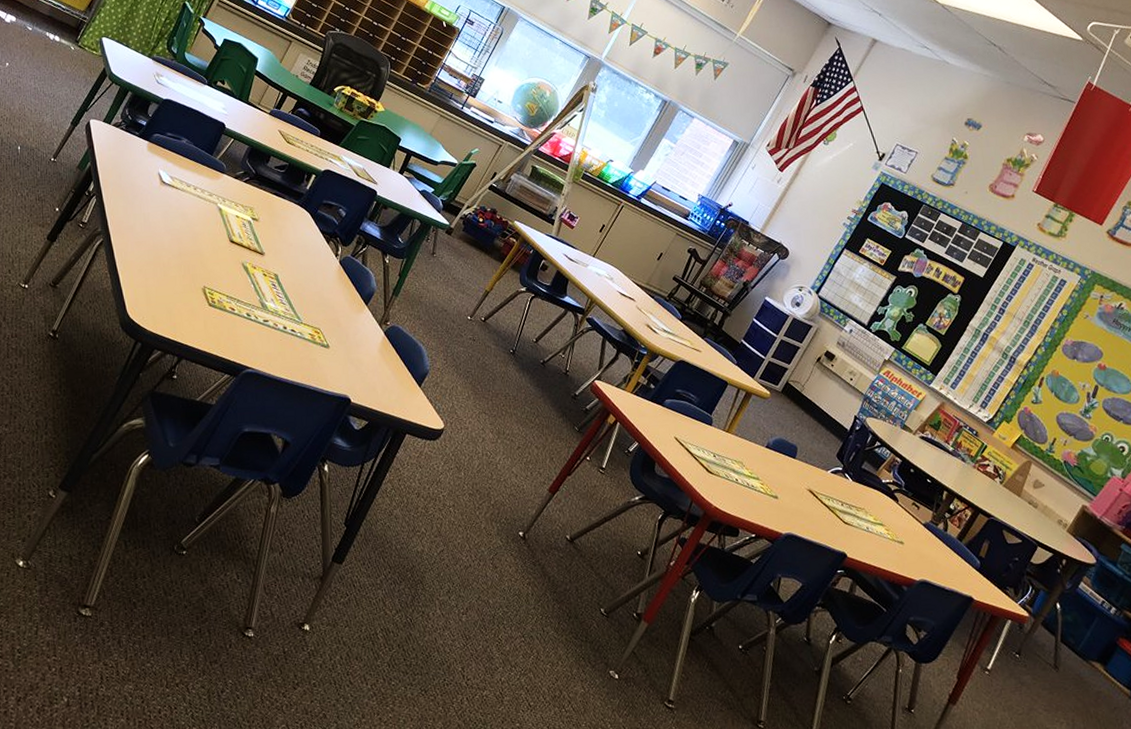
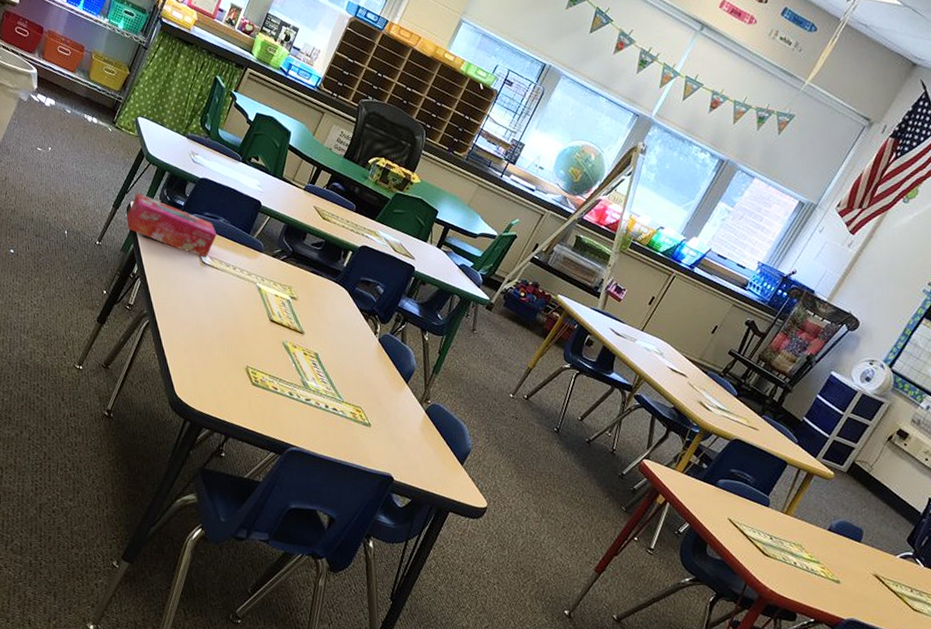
tissue box: none [85,111,179,178] -> present [126,193,217,258]

